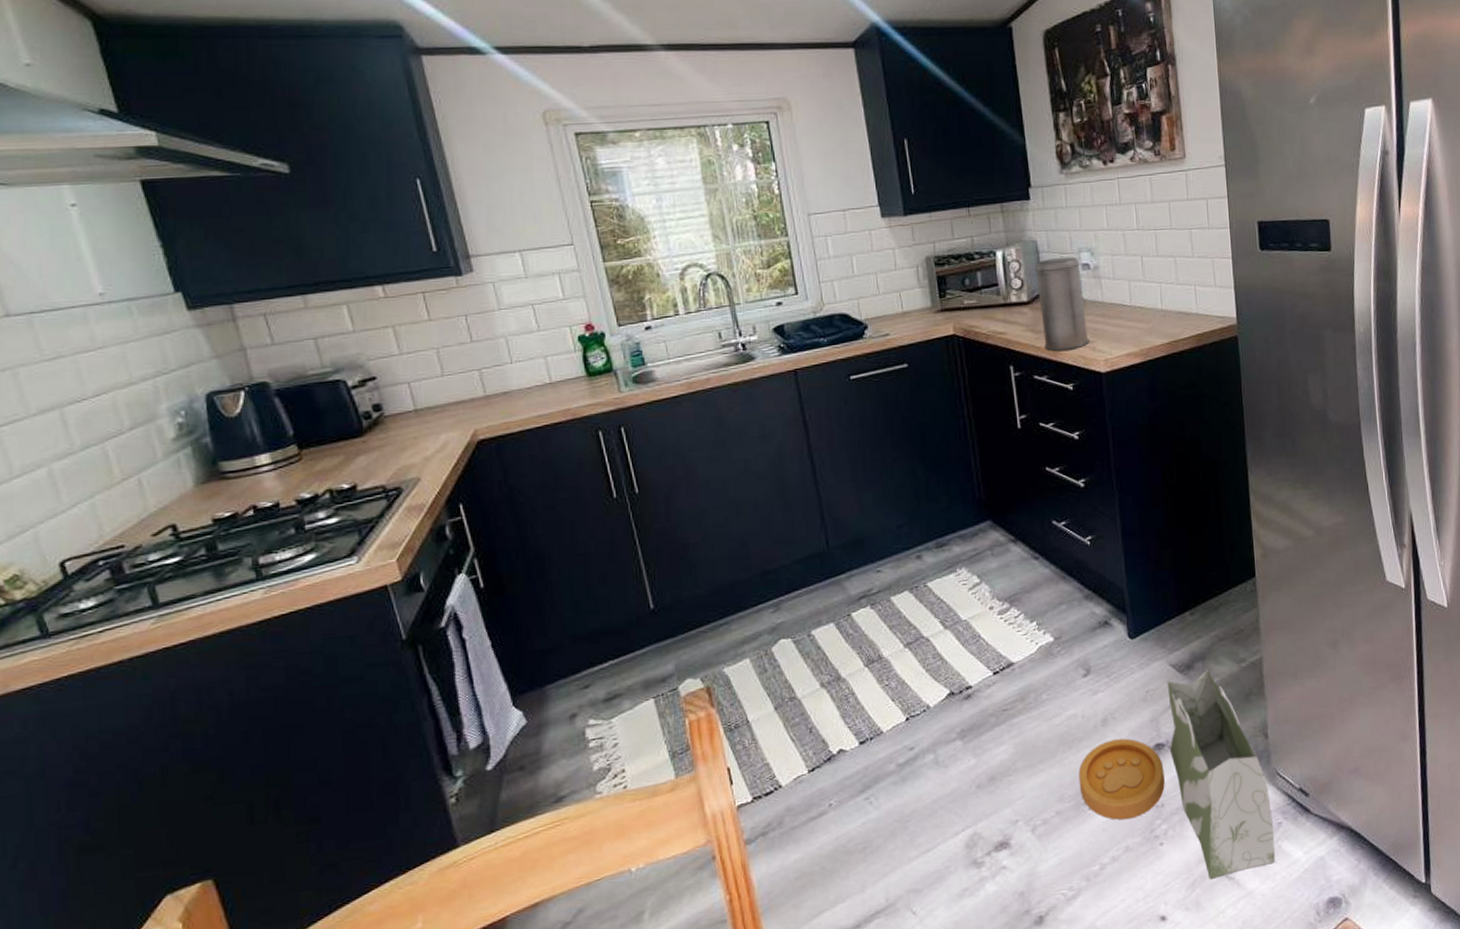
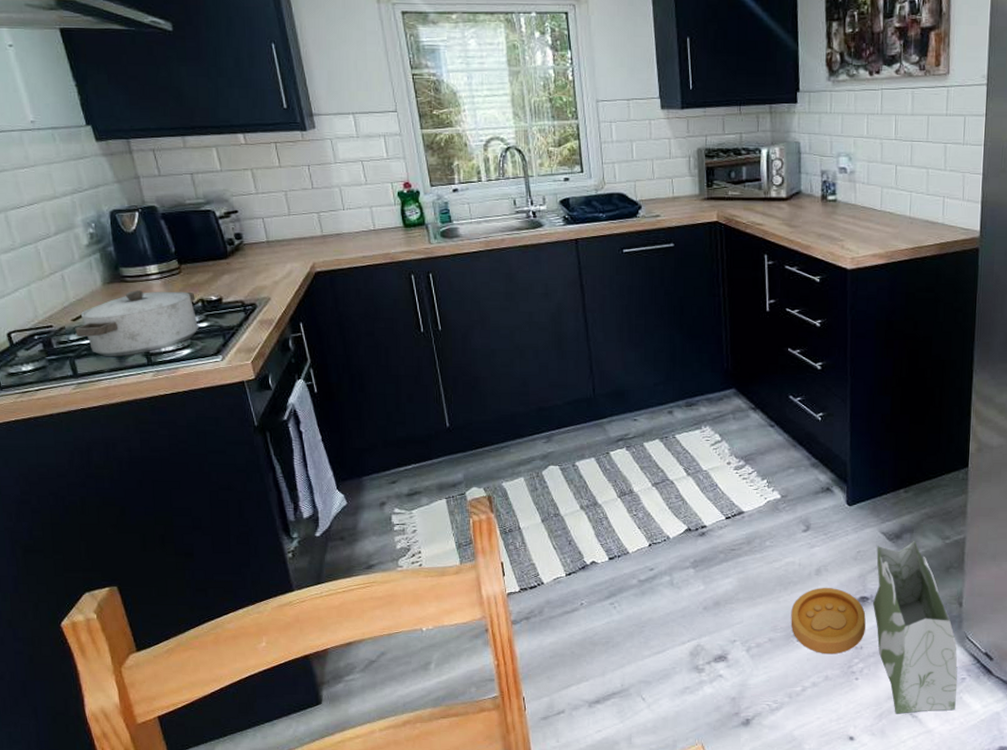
cooking pot: none [156,482,327,577] -> present [75,290,199,358]
canister: present [1034,256,1089,352] -> none [795,159,839,246]

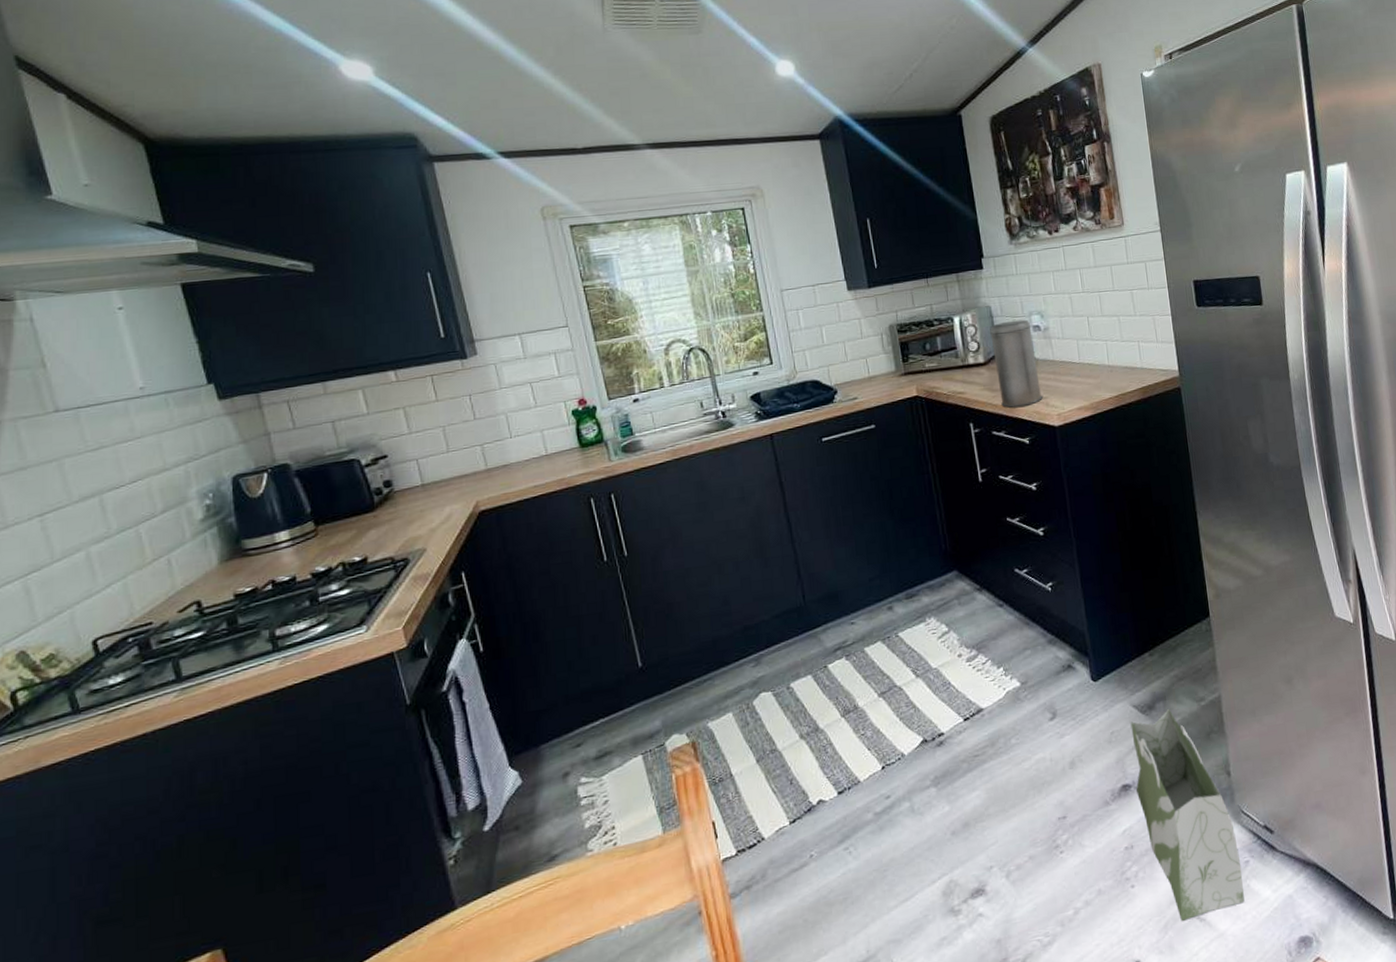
cooking pot: present [75,290,199,358] -> none [181,556,339,651]
pet bowl: present [791,588,866,655] -> none [1049,780,1133,863]
canister: none [795,159,839,246] -> present [989,319,1043,408]

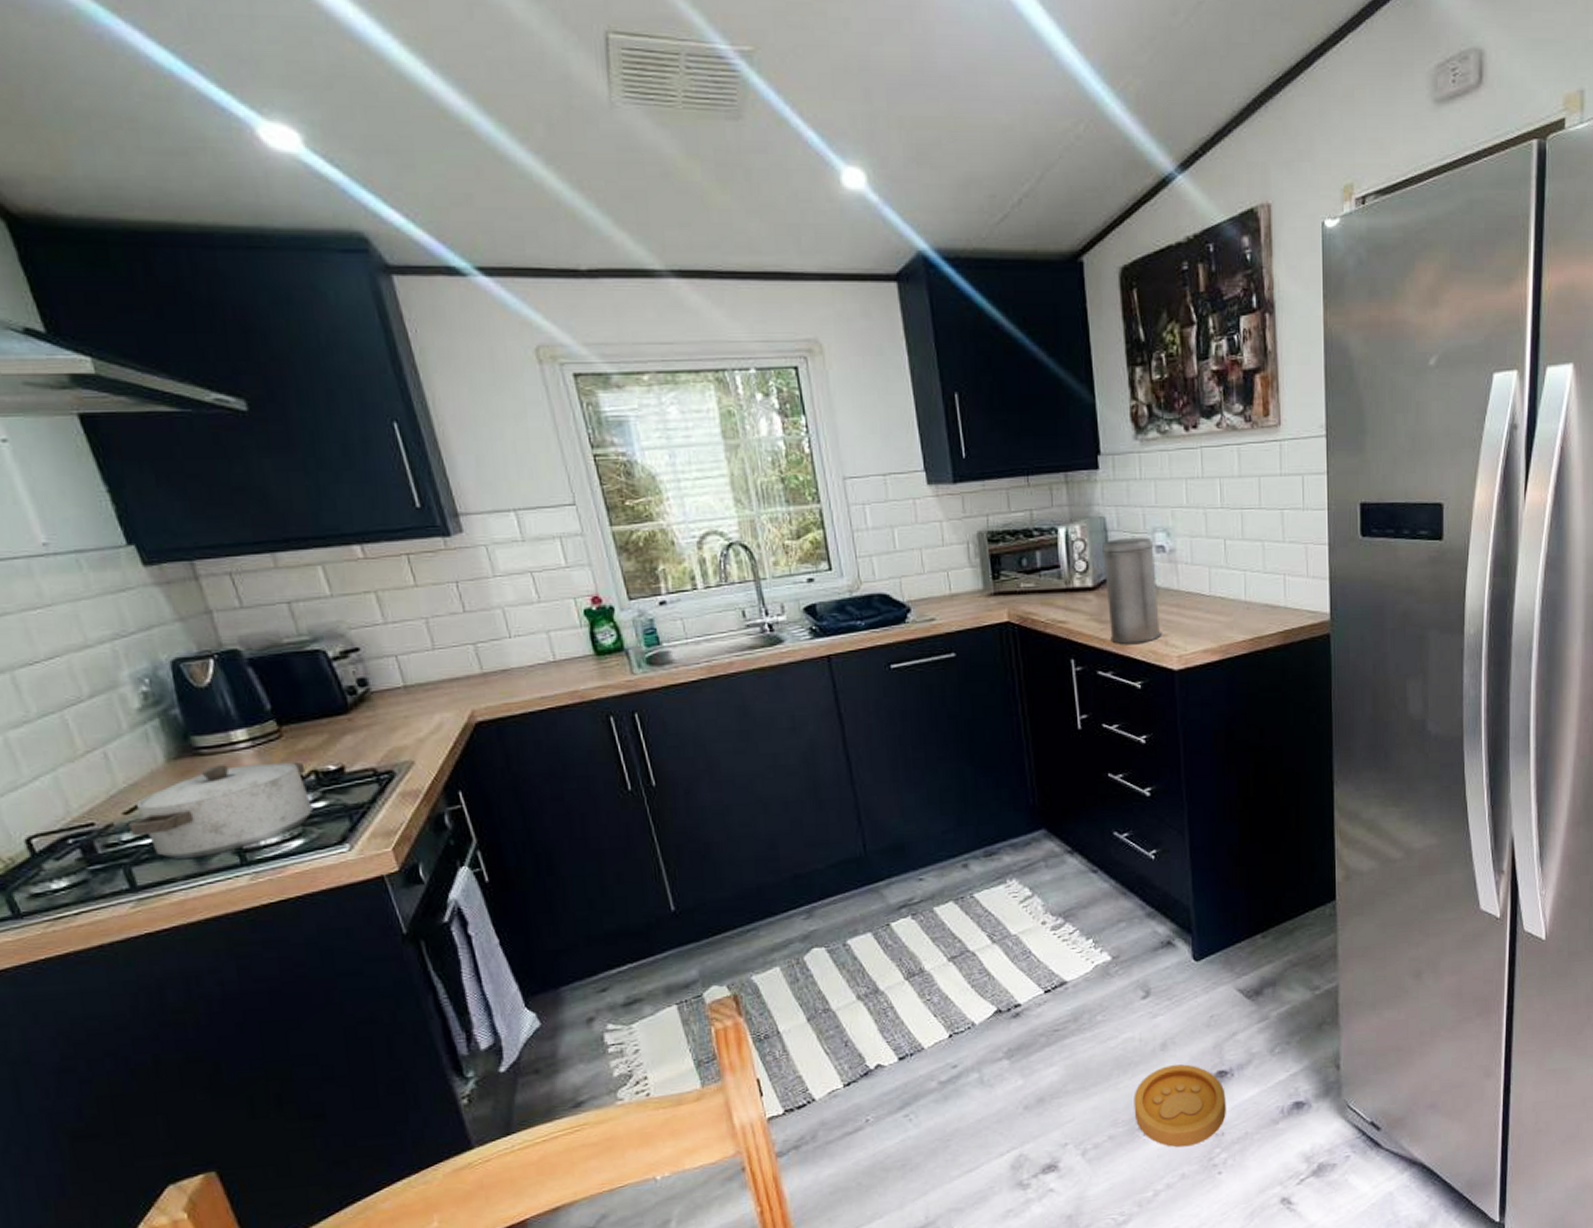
cooking pot: none [181,556,339,651] -> present [128,762,314,860]
pet bowl: none [1049,780,1133,863] -> present [1134,1064,1226,1147]
grocery bag: present [1130,709,1245,921] -> none [1233,996,1341,1210]

